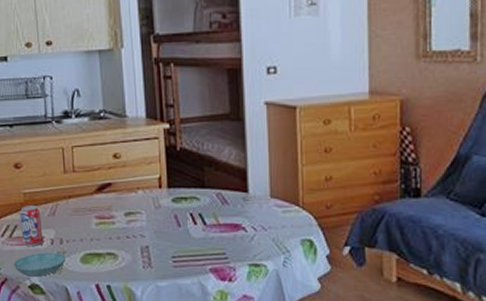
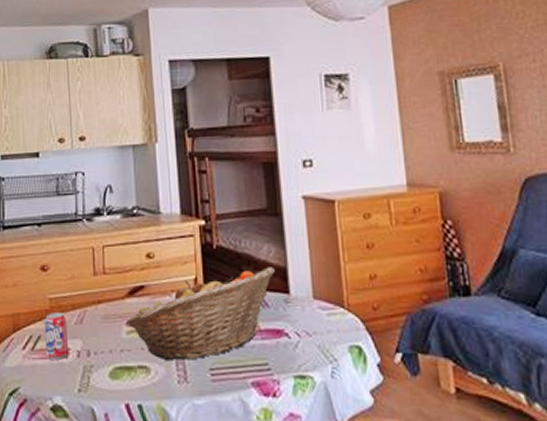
saucer: present [13,253,66,277] -> none [34,367,93,396]
fruit basket: none [94,168,235,249] -> present [125,267,275,361]

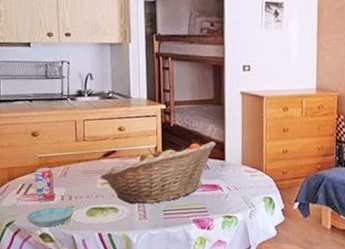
saucer: none [34,367,93,396] -> present [26,207,74,227]

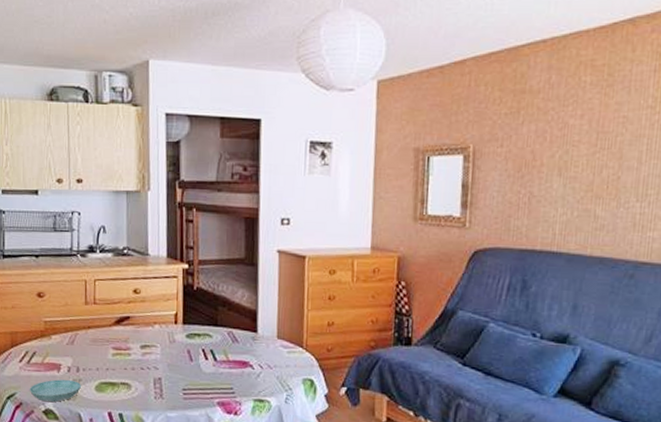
beverage can: present [34,168,55,202] -> none [39,333,61,373]
fruit basket: present [100,141,216,204] -> none [111,309,246,381]

